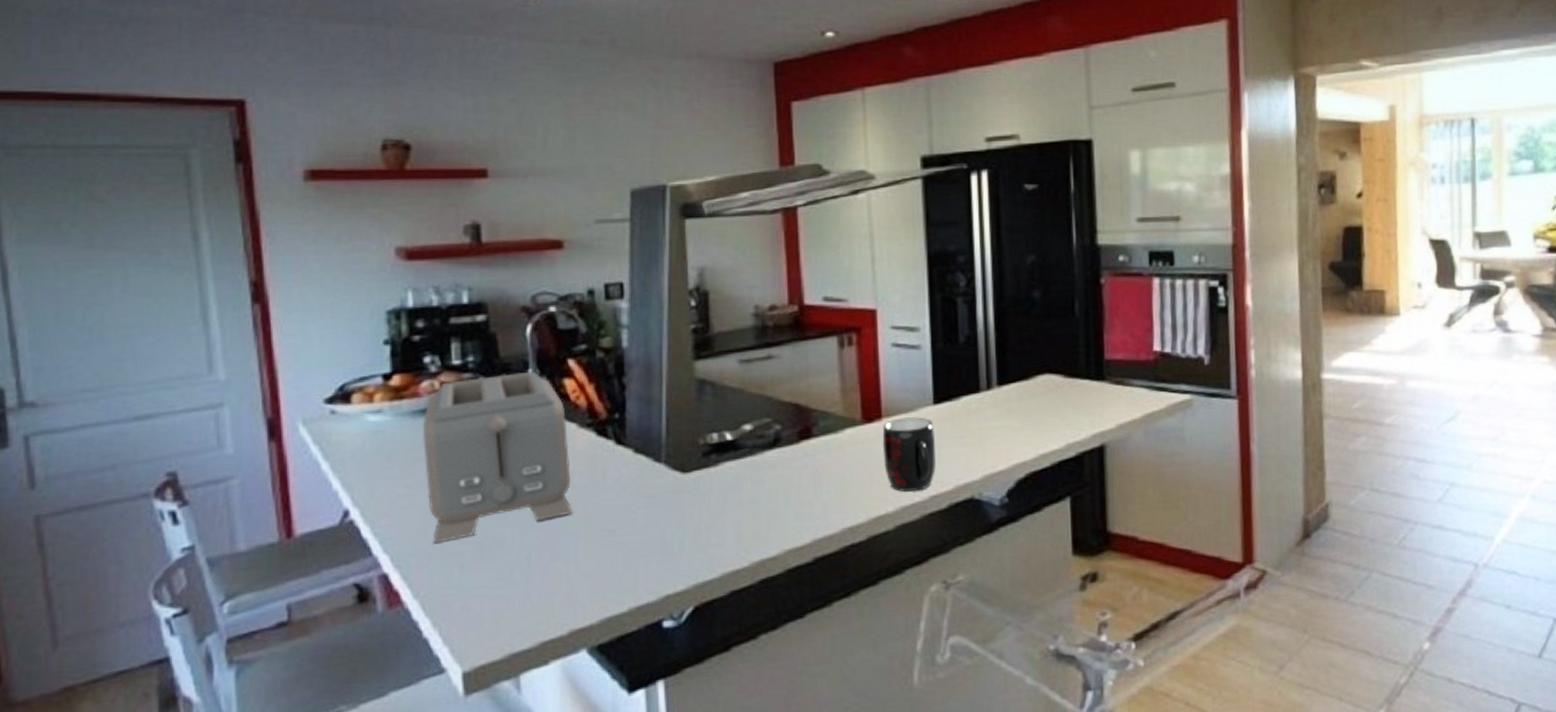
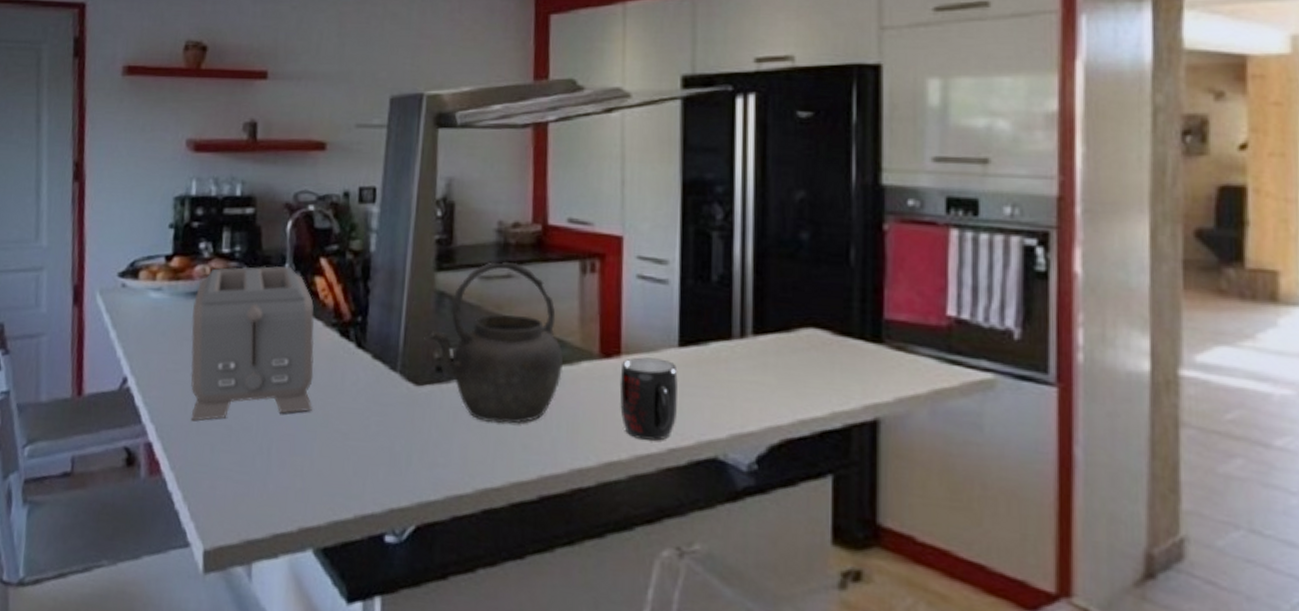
kettle: none [687,344,829,499] -> present [424,262,564,424]

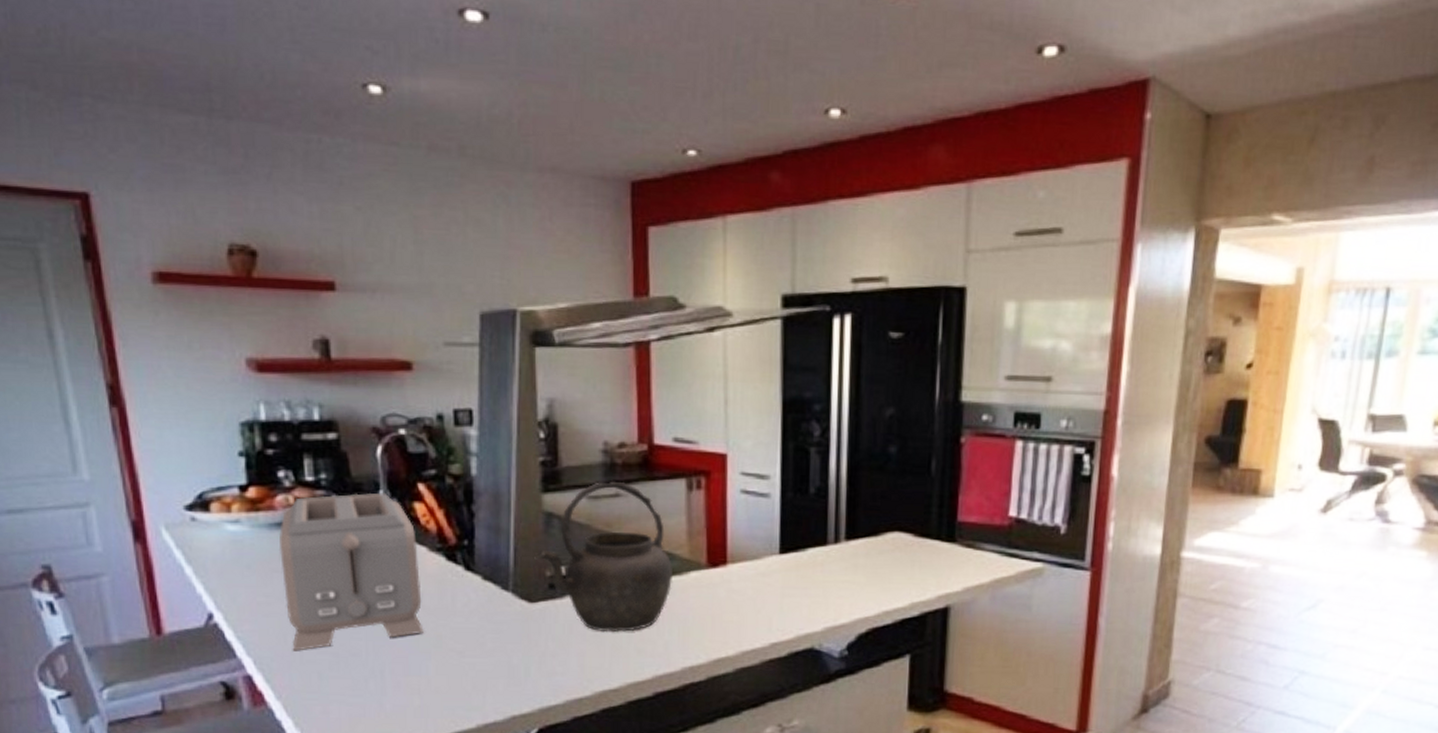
mug: present [619,357,678,441] -> none [726,565,779,637]

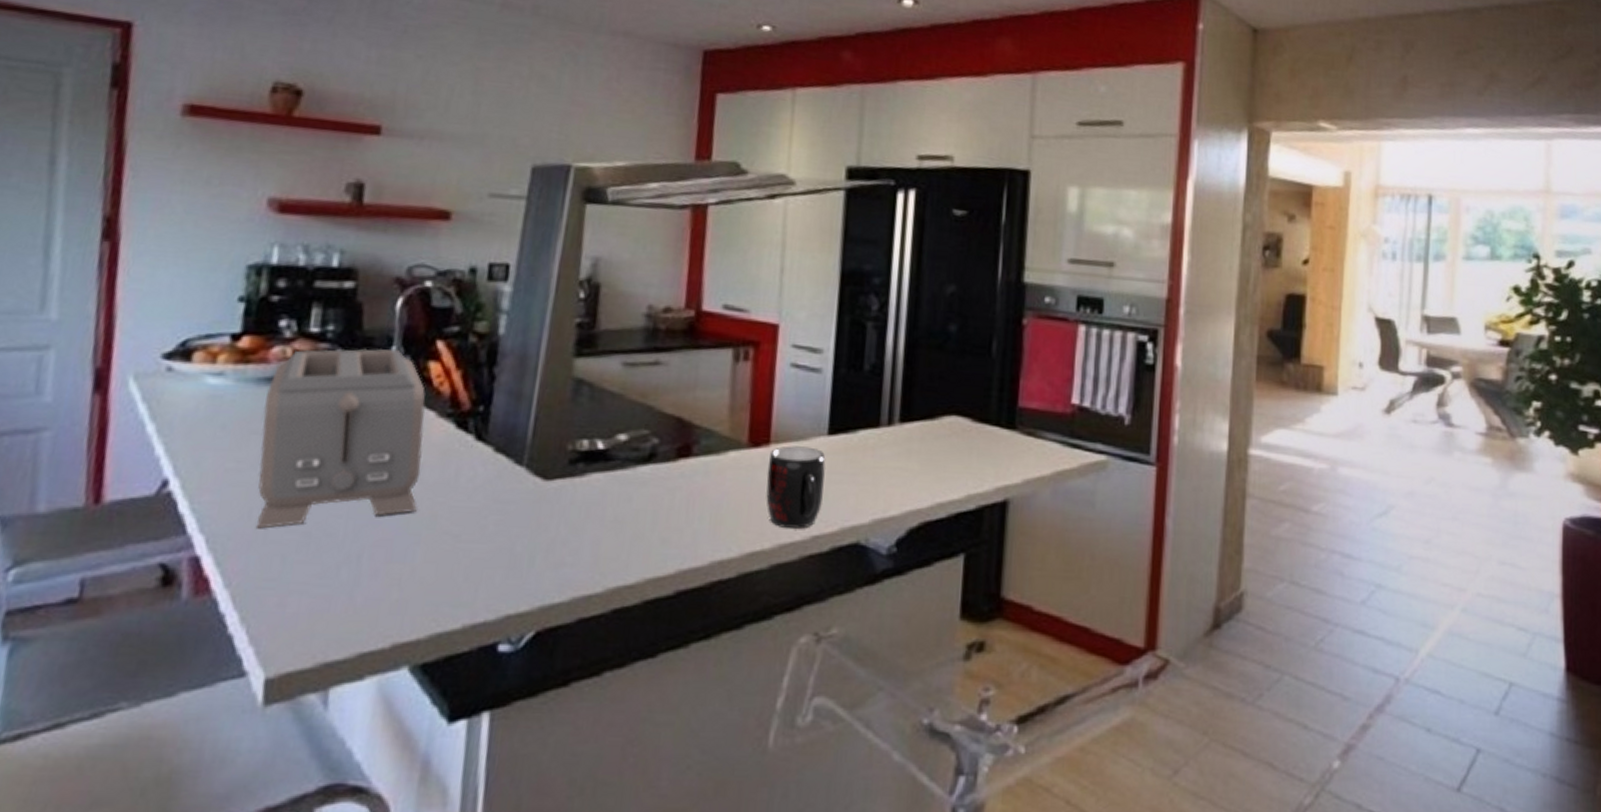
kettle: present [534,482,674,633] -> none [556,348,711,518]
mug: none [726,565,779,637] -> present [766,446,826,529]

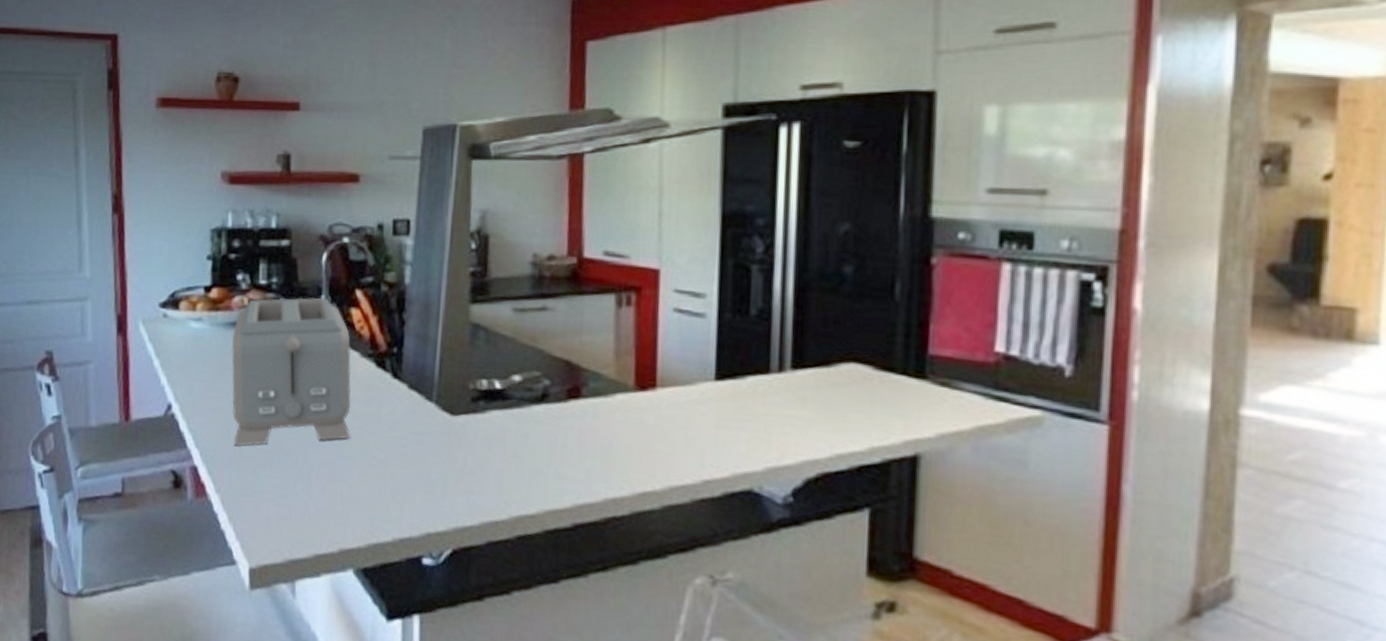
mug: present [766,446,826,529] -> none [654,390,714,472]

